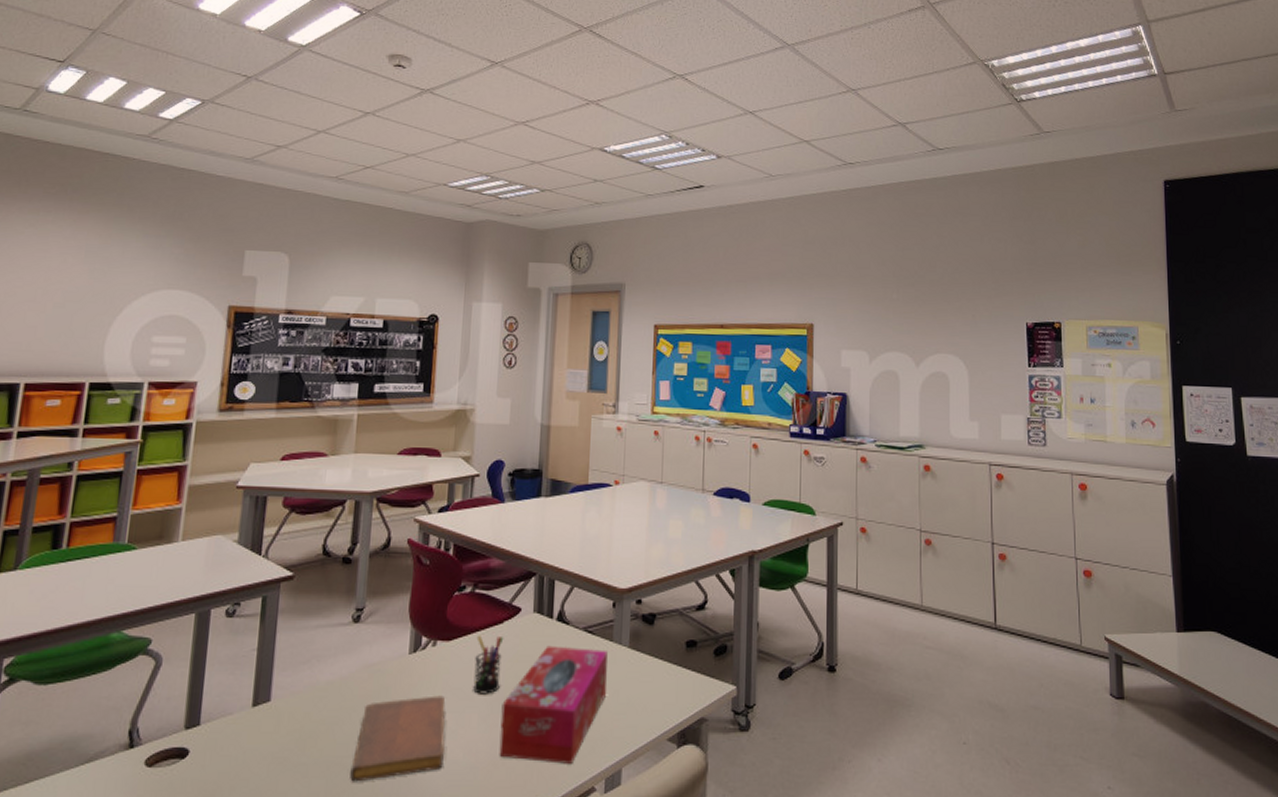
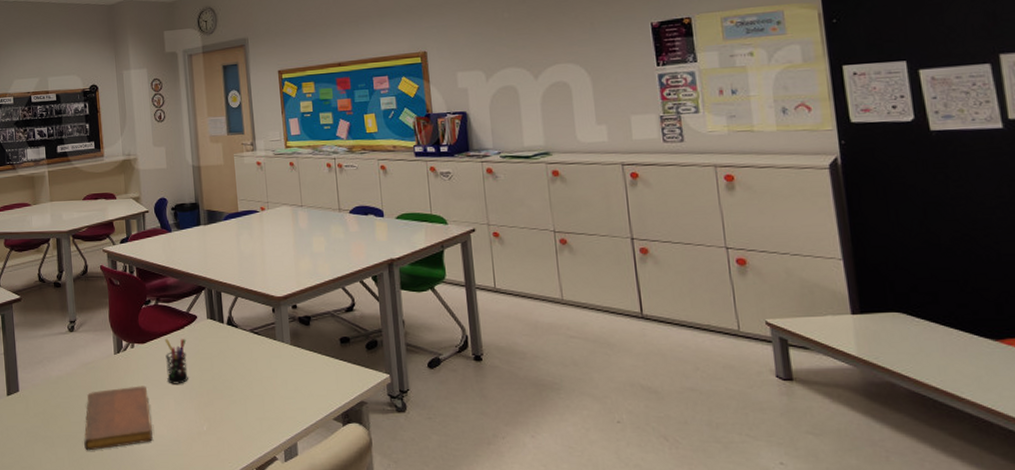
tissue box: present [499,645,608,764] -> none [192,345,277,438]

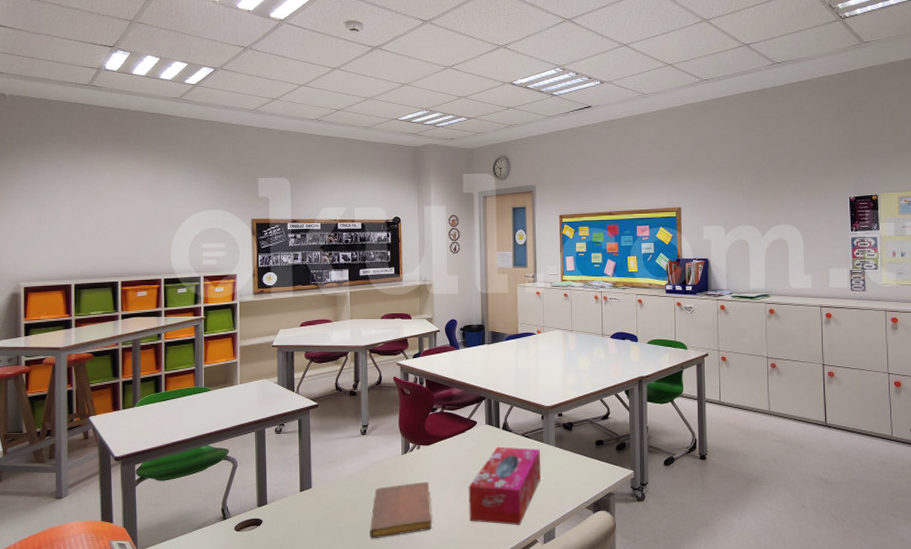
pen holder: present [164,338,188,384] -> none [447,441,466,480]
tissue box: none [192,345,277,438] -> present [468,446,542,525]

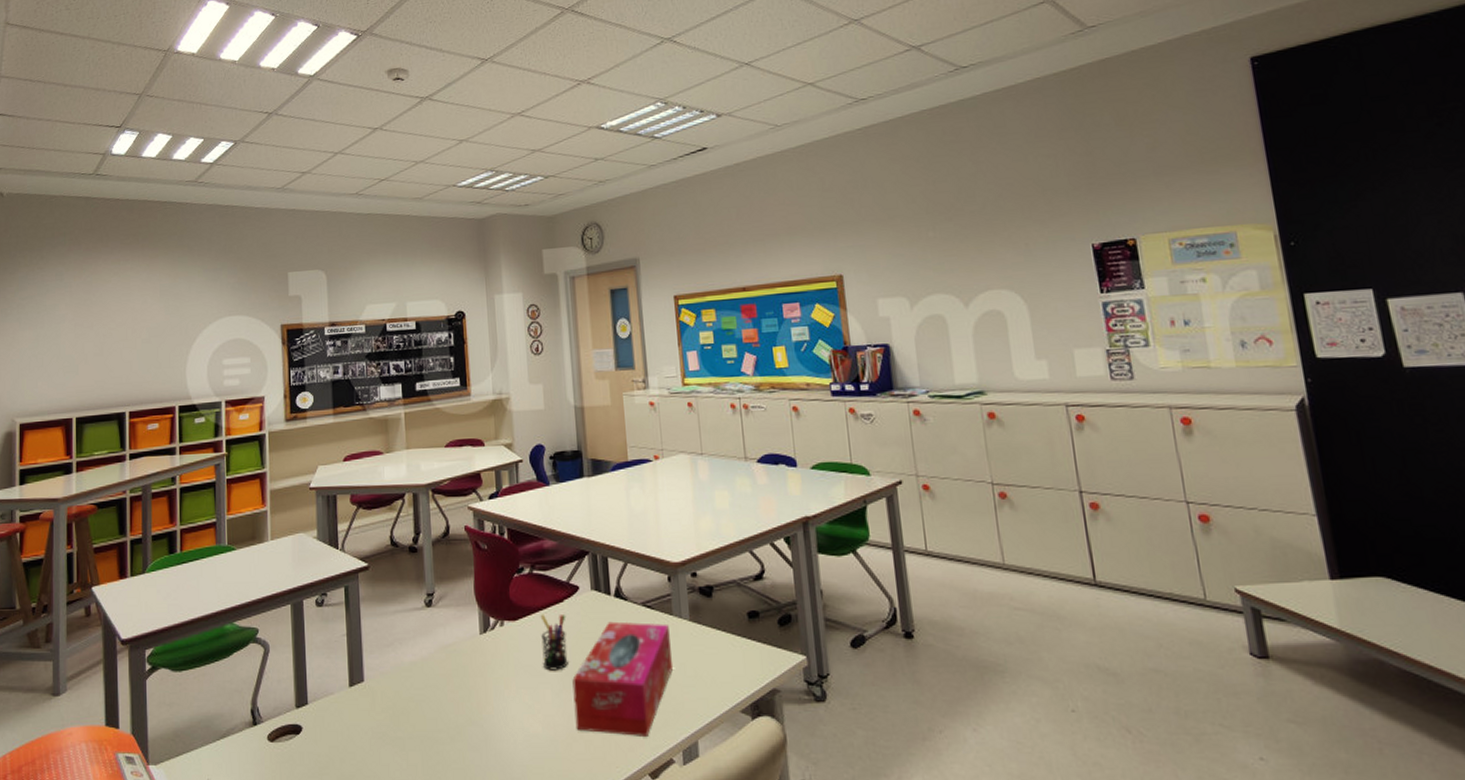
notebook: present [370,482,432,539] -> none [441,673,525,755]
pen holder: none [447,441,466,480] -> present [540,614,568,671]

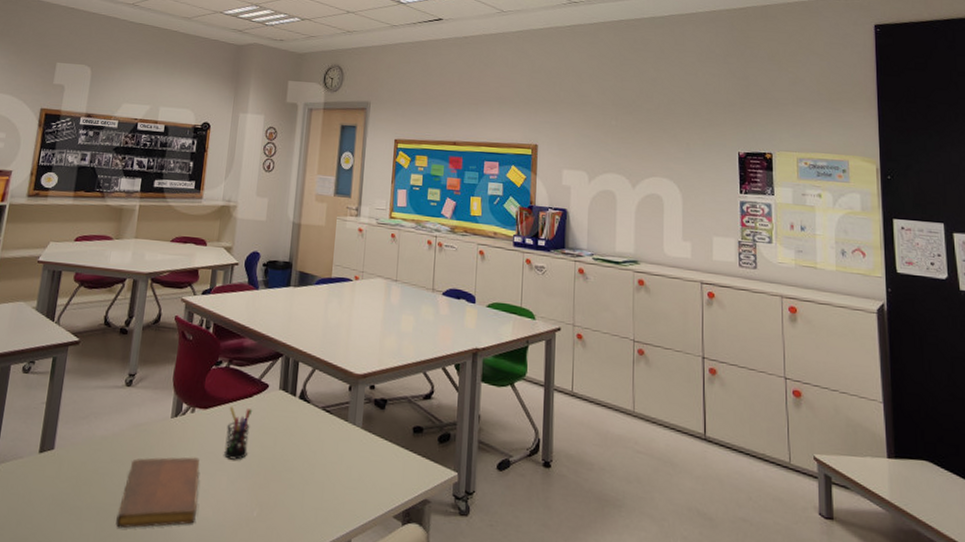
notebook: none [441,673,525,755] -> present [116,457,200,529]
tissue box: present [572,621,674,736] -> none [243,420,343,531]

